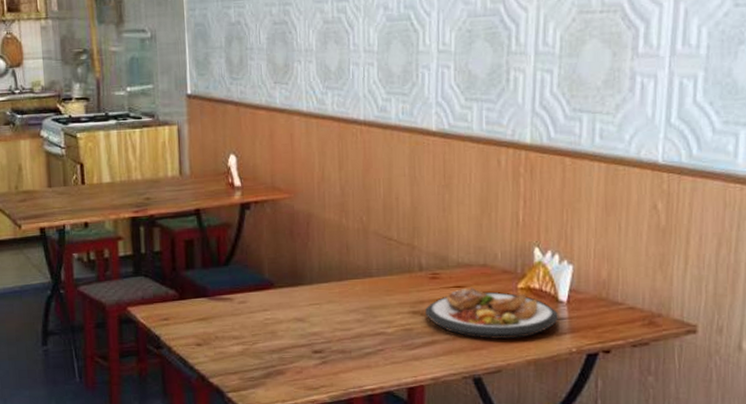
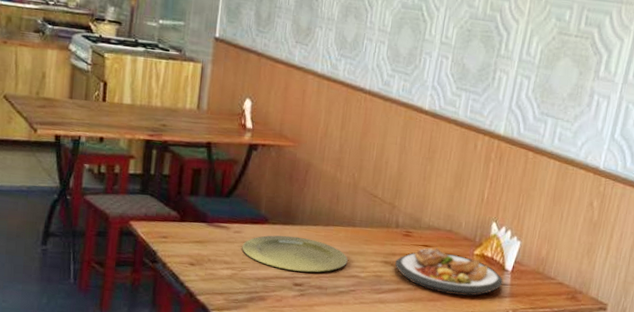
plate: none [249,297,370,337] -> present [242,235,348,273]

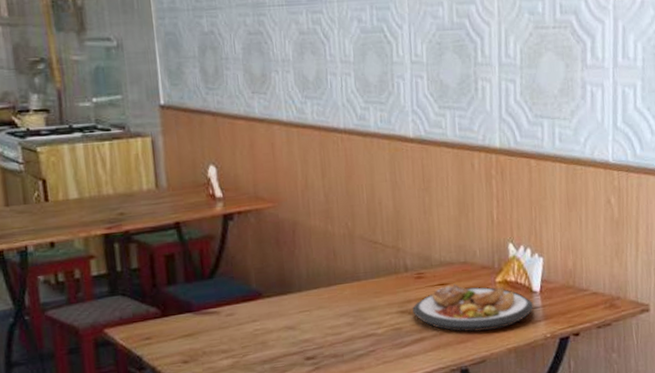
plate: present [242,235,348,273] -> none [238,304,360,345]

